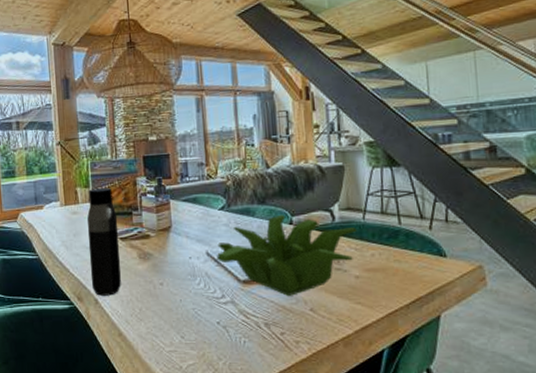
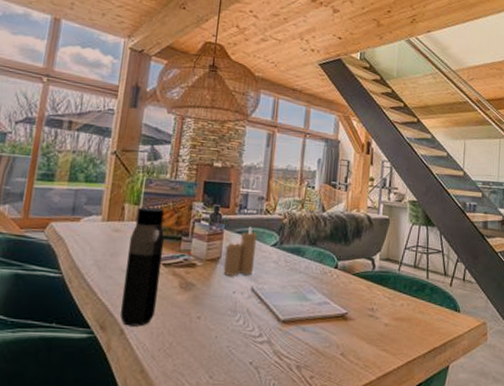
candle: none [174,193,206,243] -> present [223,226,258,276]
plant: present [216,214,357,296] -> none [260,257,392,339]

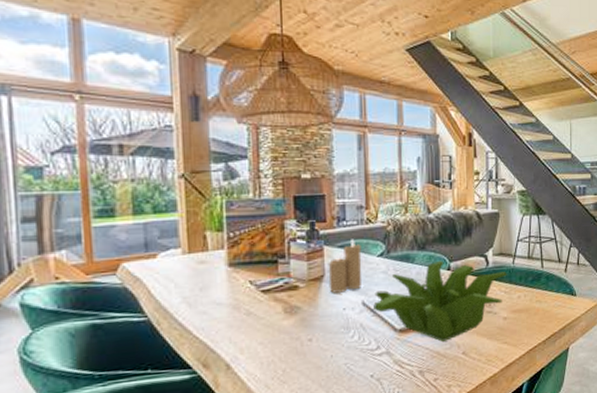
water bottle: present [120,207,165,327] -> none [218,232,261,360]
plant: none [260,257,392,339] -> present [372,260,507,342]

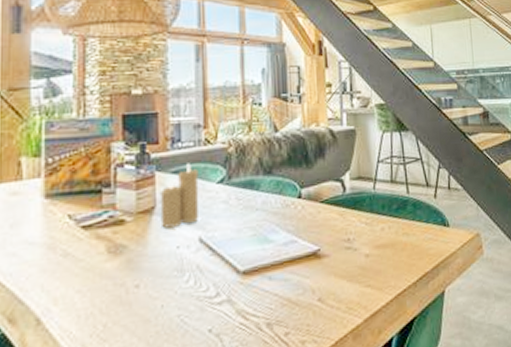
plant: present [372,260,507,342] -> none [211,186,367,286]

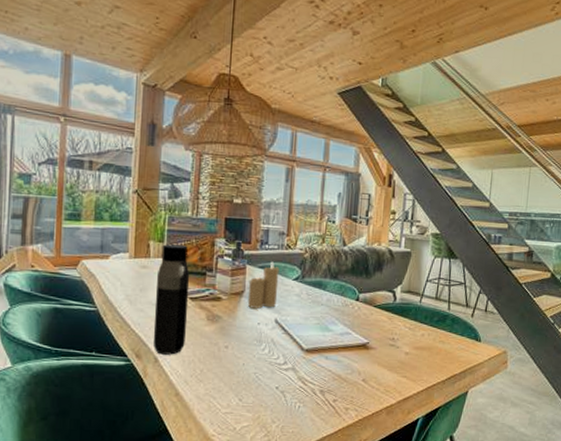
water bottle: none [32,157,80,313] -> present [153,244,190,355]

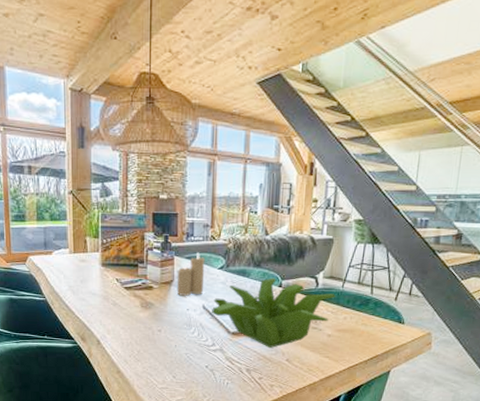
water bottle: present [153,244,190,355] -> none [94,240,124,338]
plant: none [283,290,413,366] -> present [211,277,335,348]

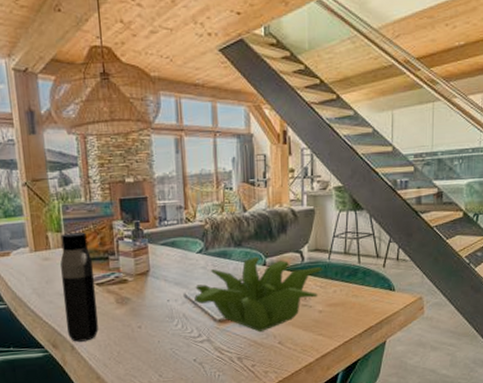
water bottle: none [94,240,124,338] -> present [60,232,99,342]
candle: present [176,252,205,296] -> none [152,237,184,286]

